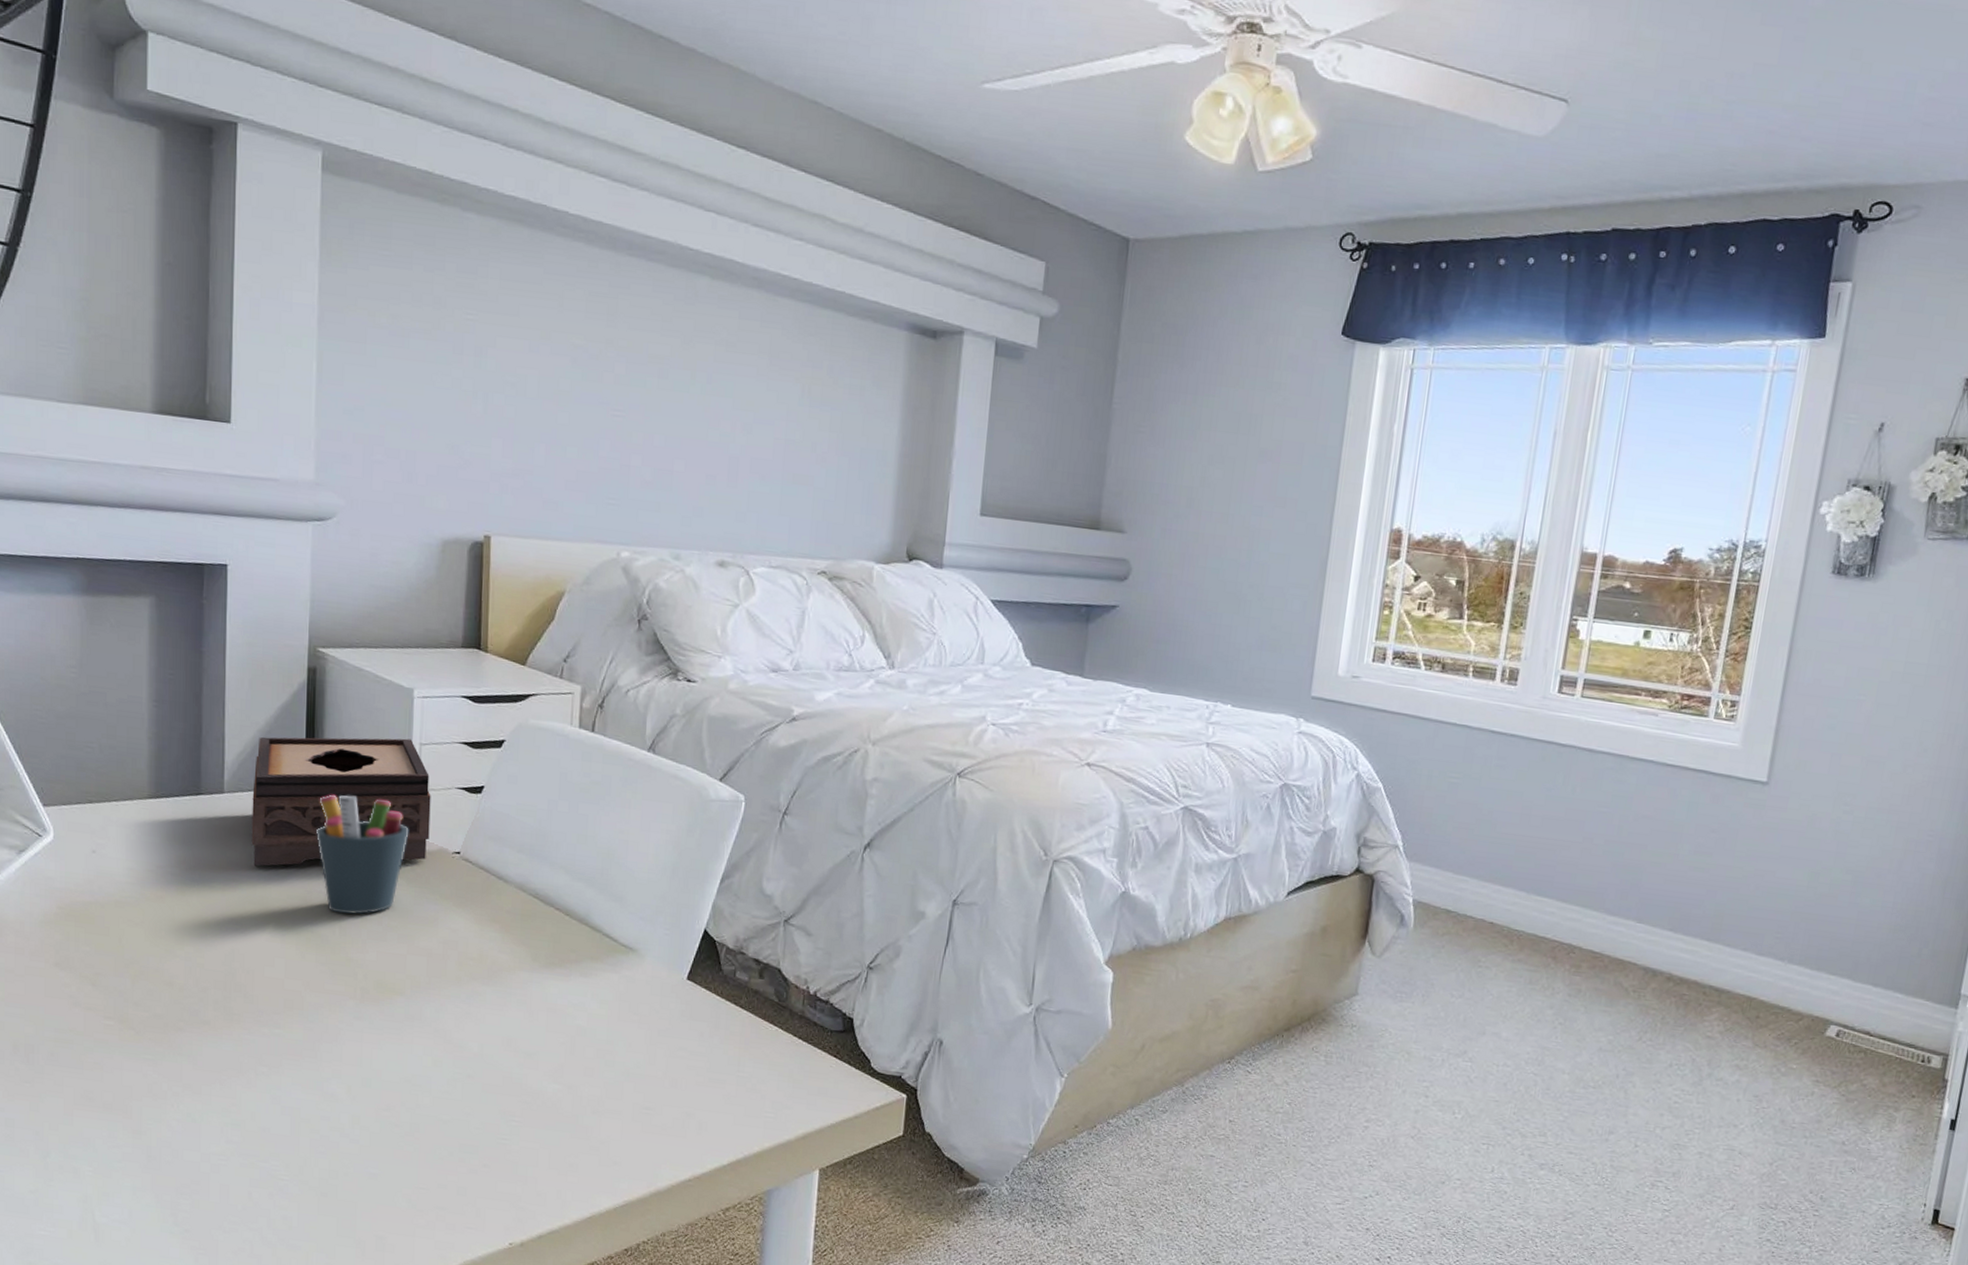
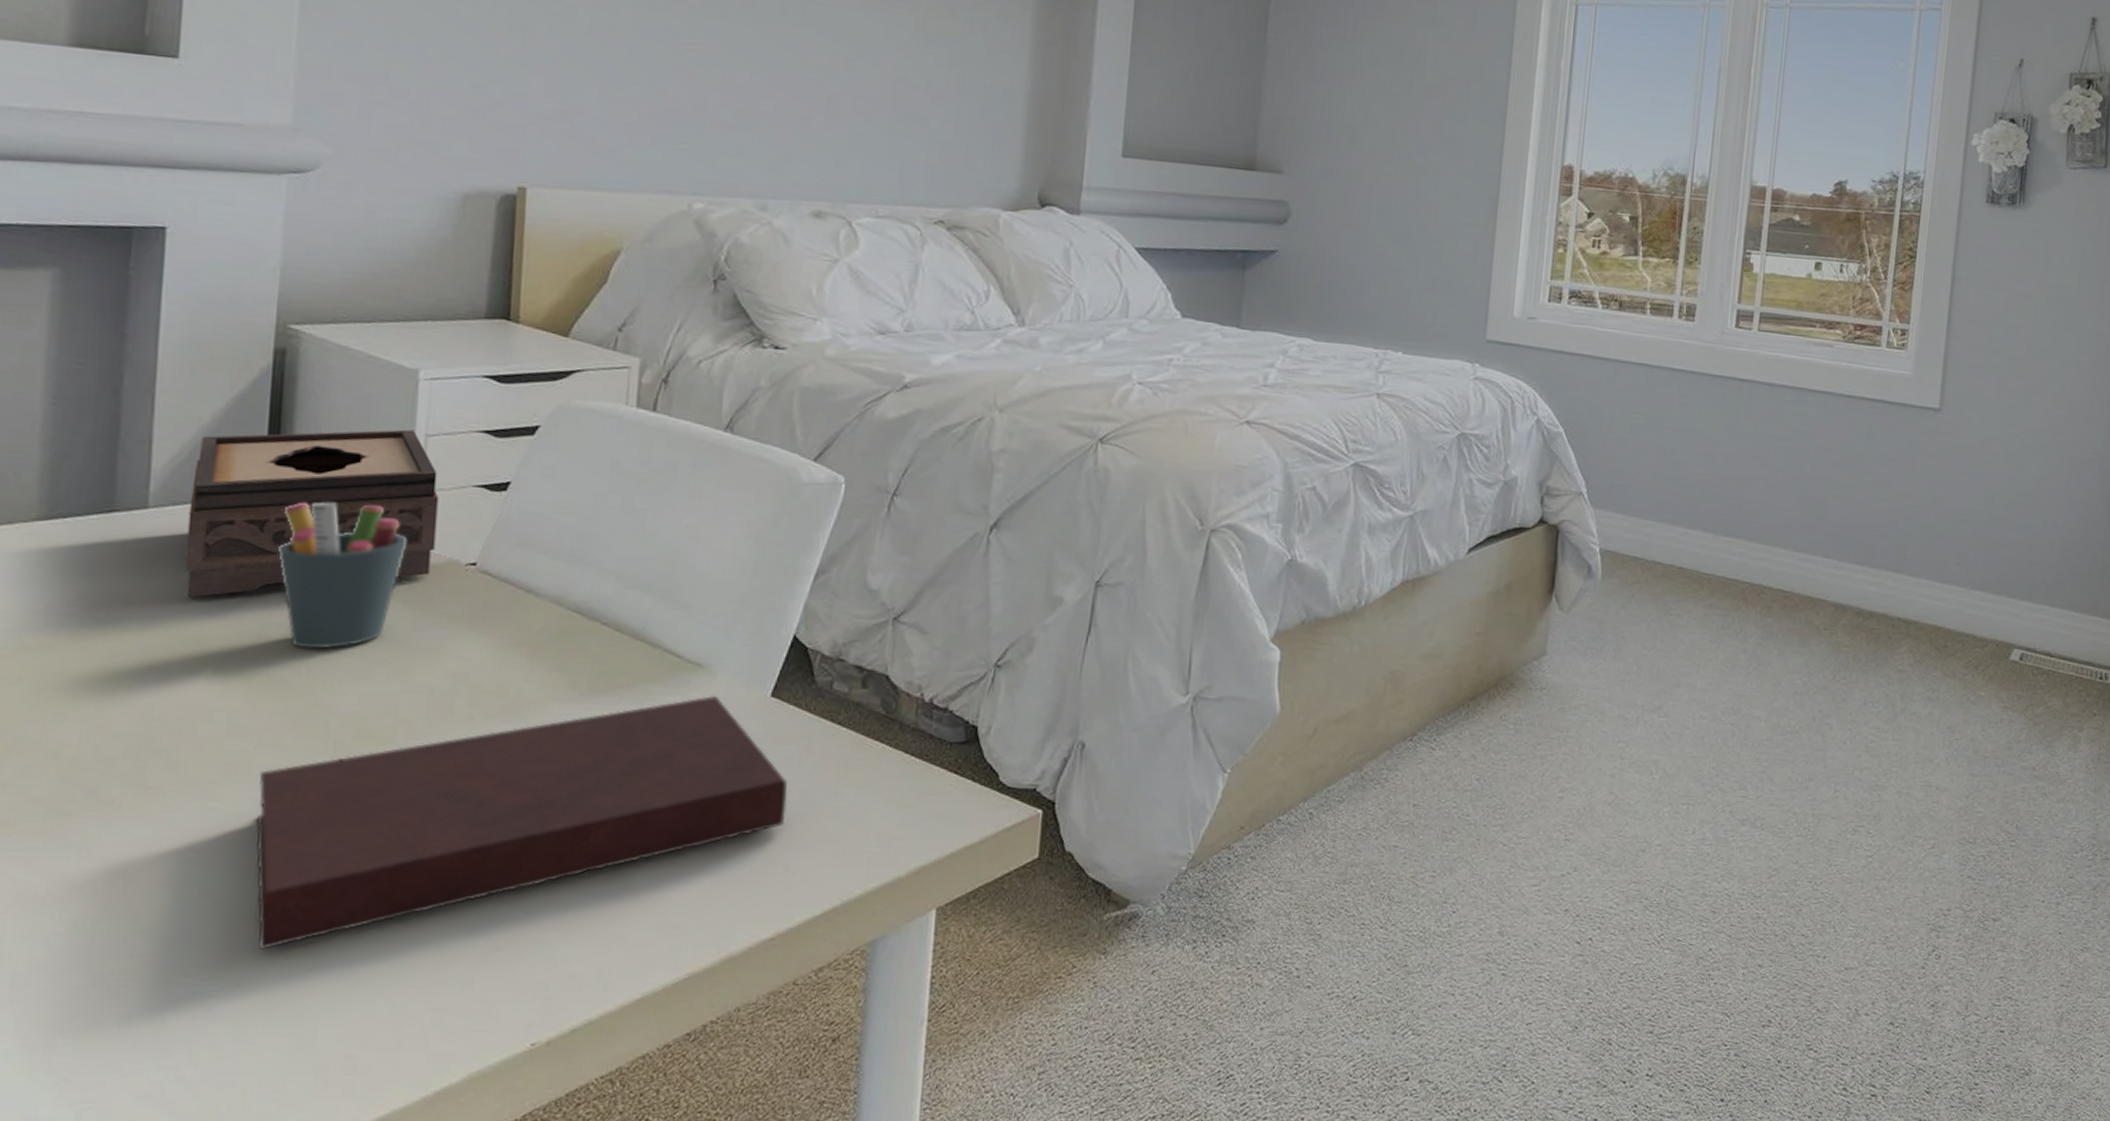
notebook: none [308,974,701,1147] -> present [255,695,788,949]

